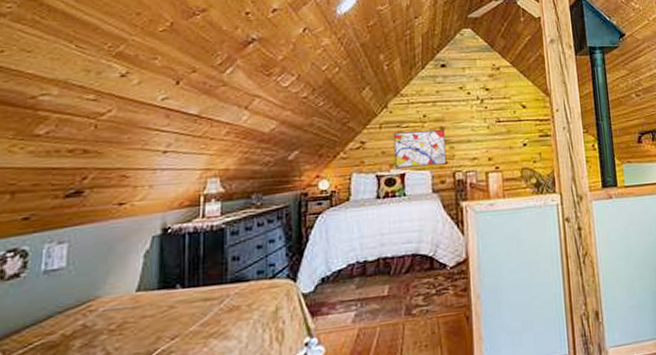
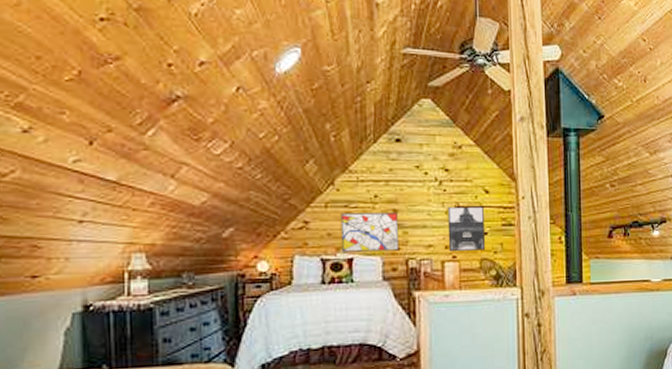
wall art: none [489,120,526,164] -> present [447,206,486,252]

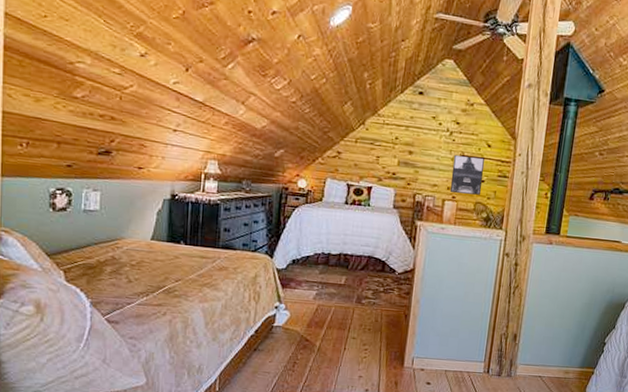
wall art: present [340,213,400,252] -> none [363,149,413,186]

